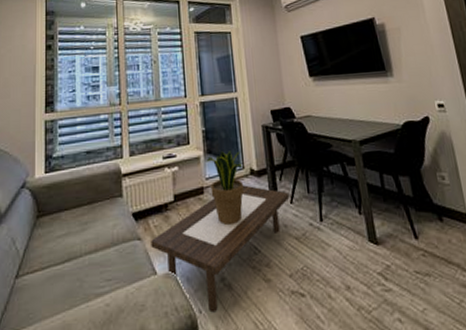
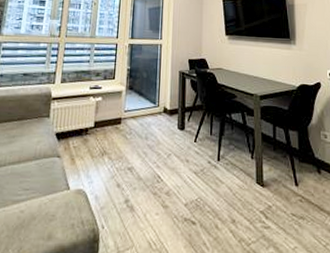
coffee table: present [151,185,290,313] -> none [68,121,194,229]
potted plant: present [206,150,245,225] -> none [127,89,157,154]

